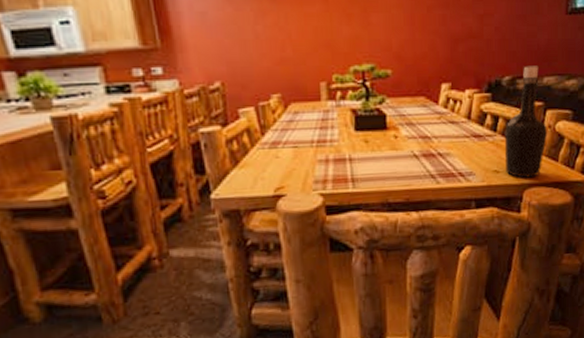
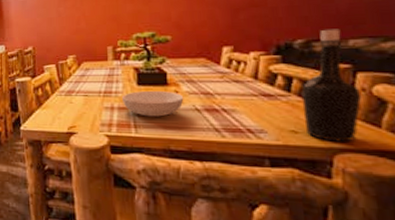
serving bowl: none [337,136,403,168] -> present [121,90,184,117]

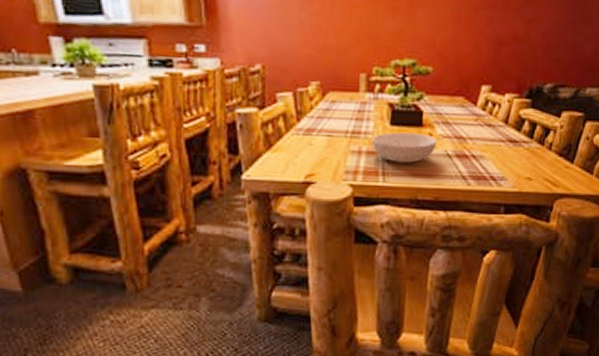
bottle: present [301,29,362,142] -> none [538,75,586,188]

